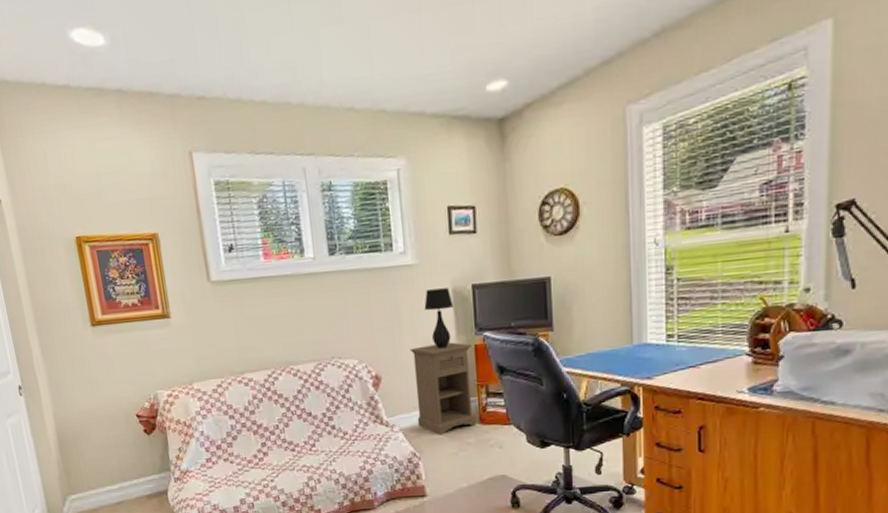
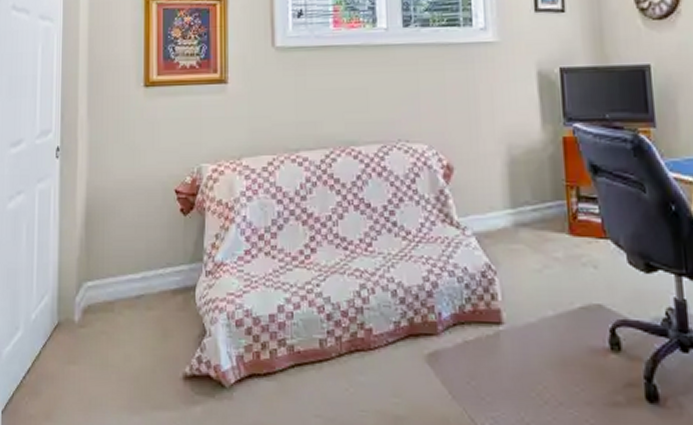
nightstand: present [409,342,477,435] -> none [487,132,566,245]
table lamp: present [424,288,453,349] -> none [505,70,538,139]

